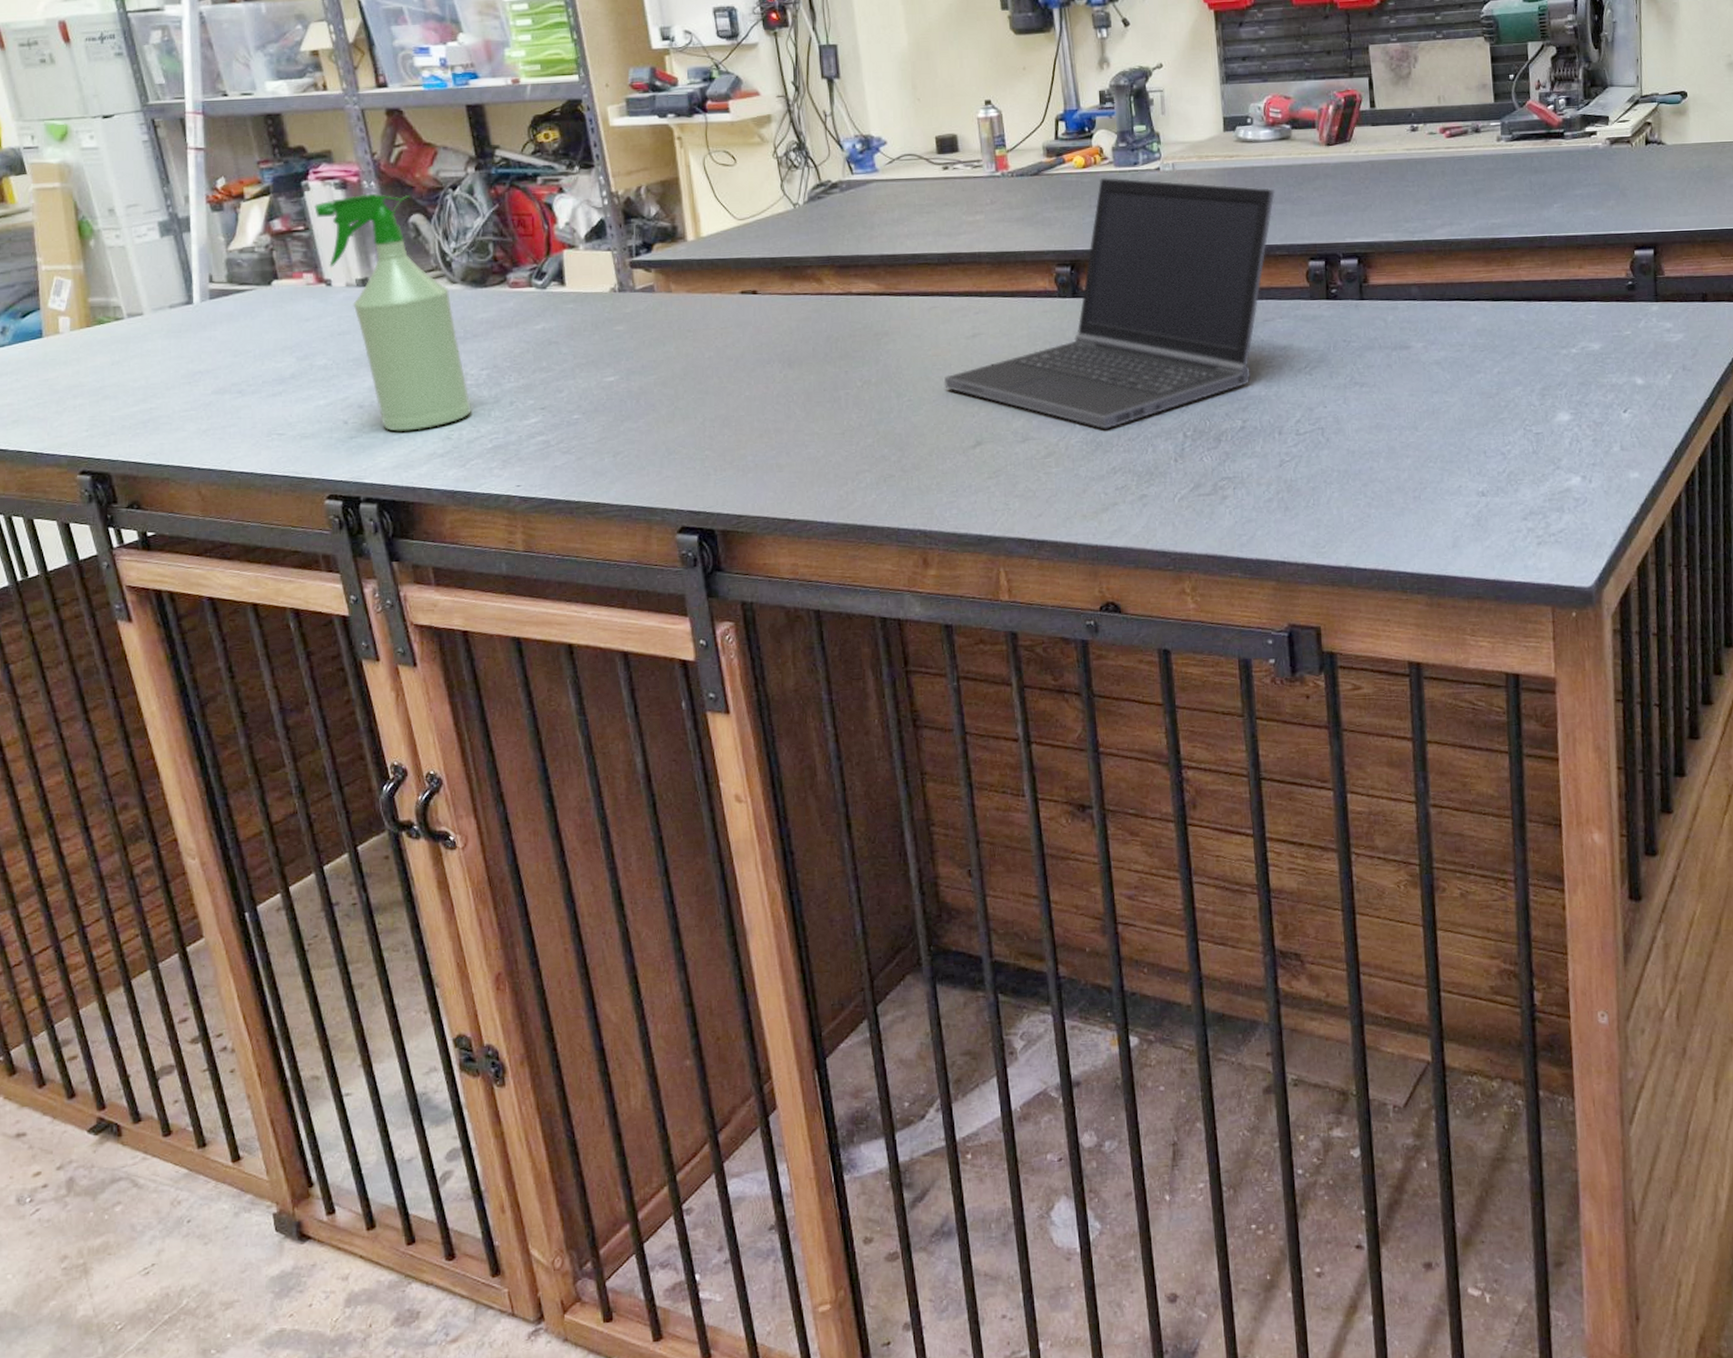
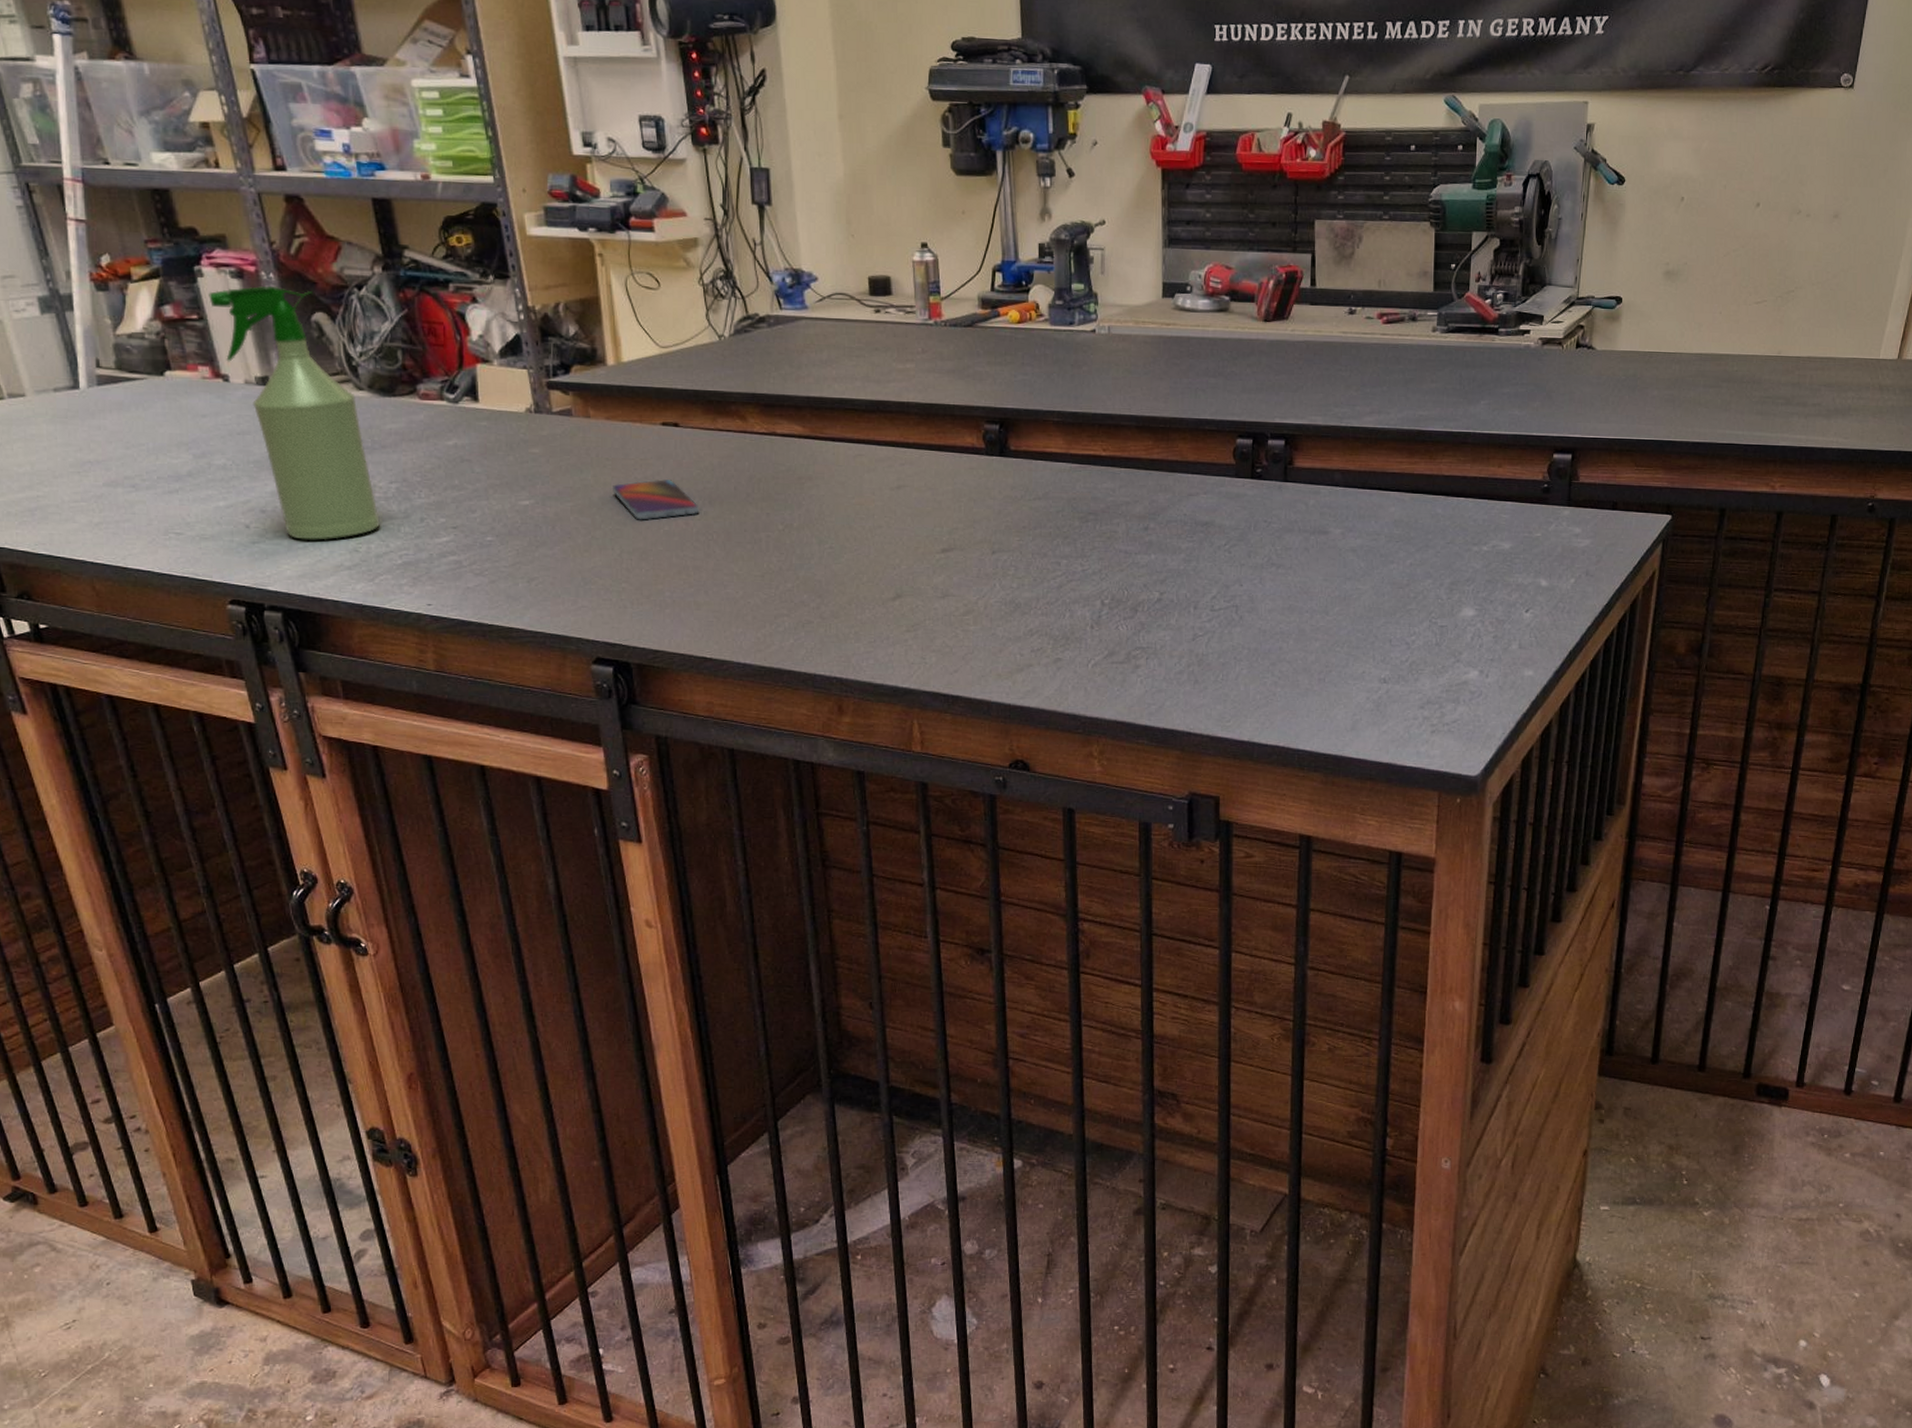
smartphone: none [694,346,779,388] -> present [613,479,700,520]
laptop computer: present [944,178,1275,429] -> none [867,336,1209,591]

